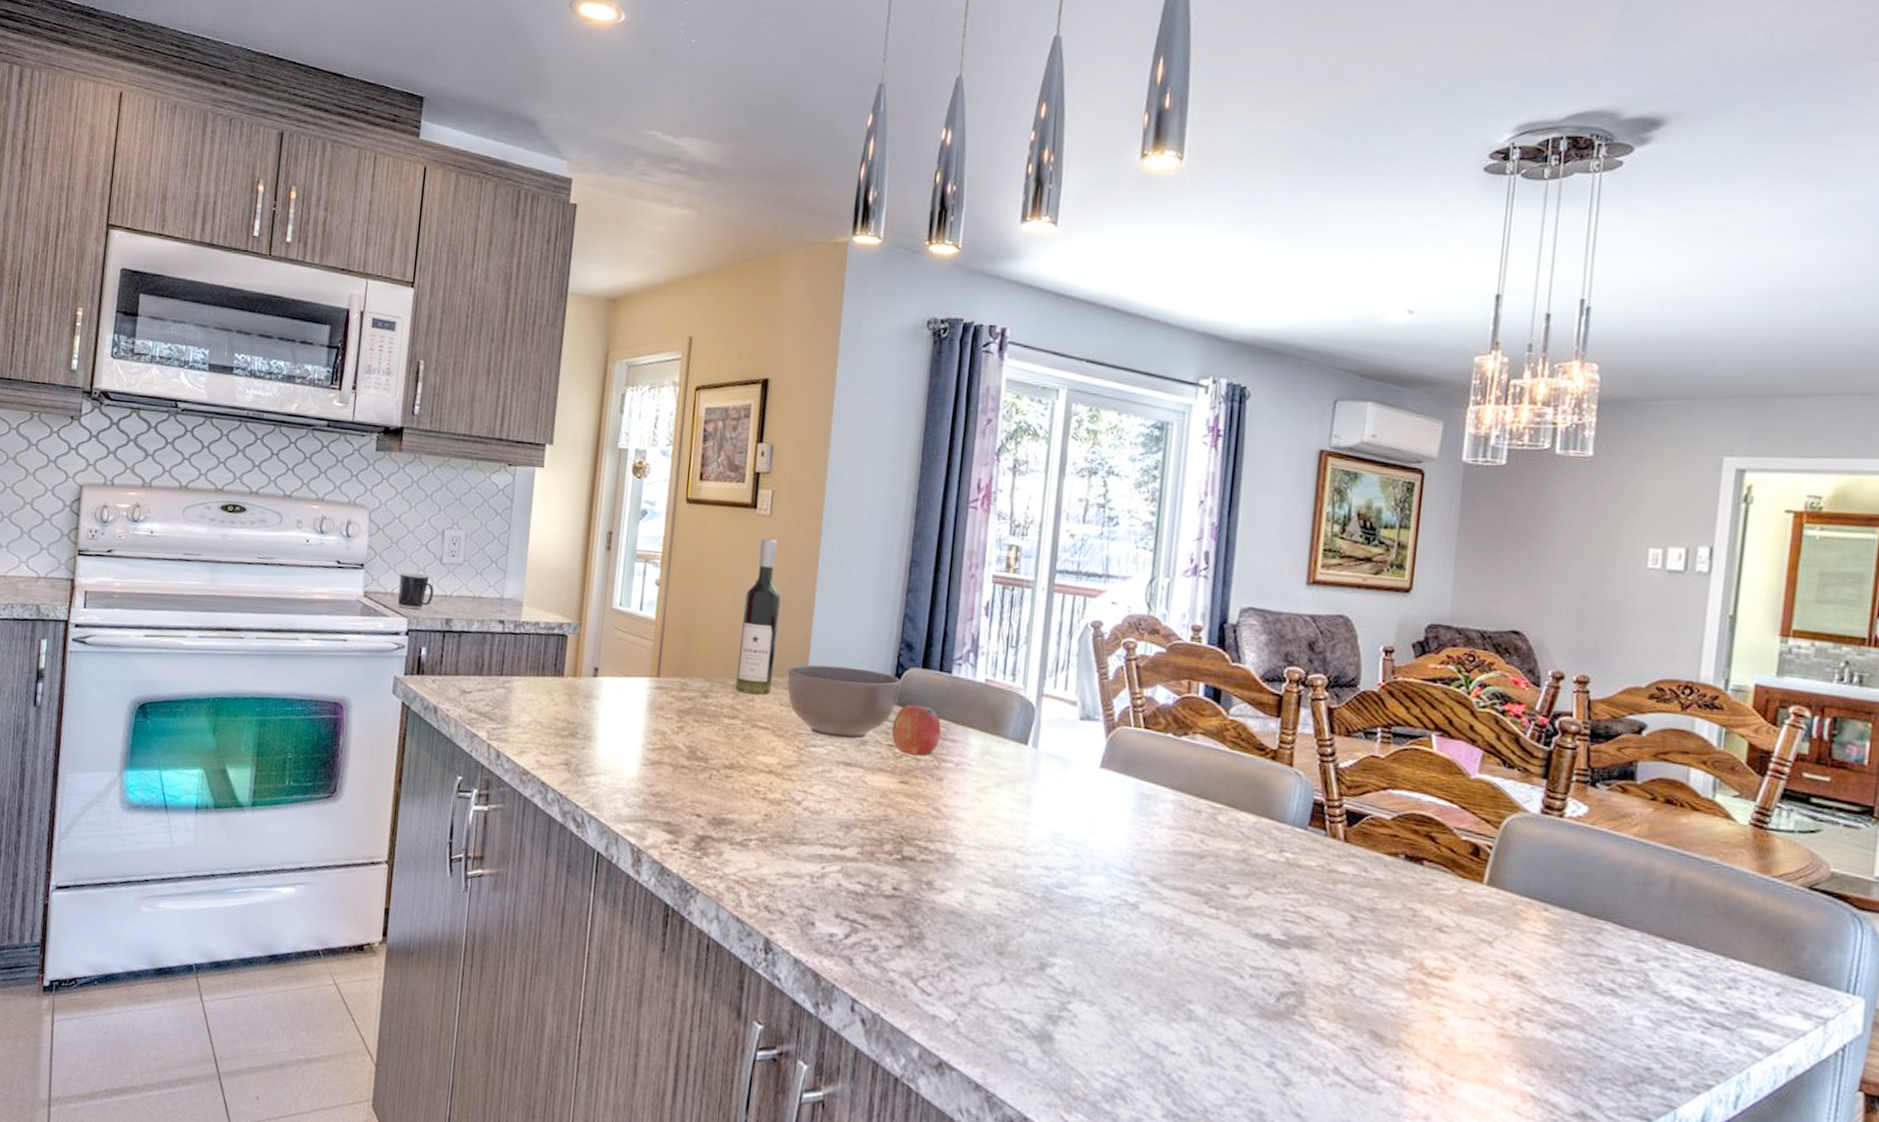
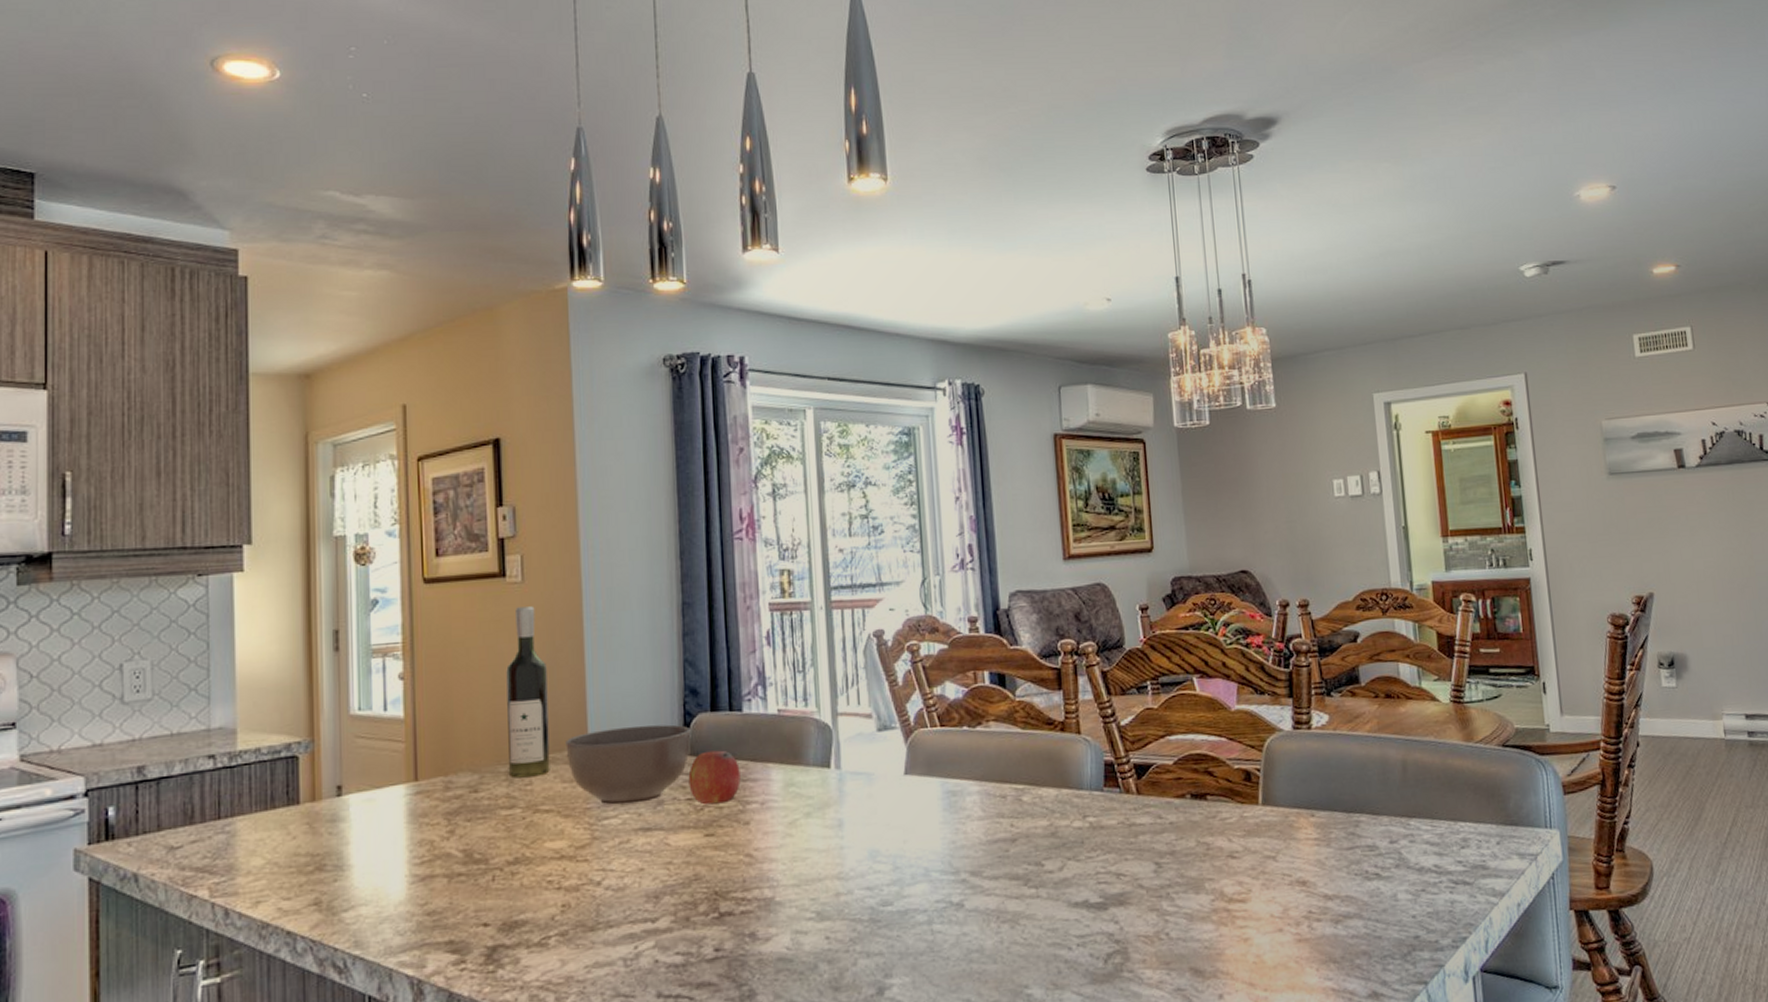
mug: present [398,572,434,610] -> none [68,720,117,766]

